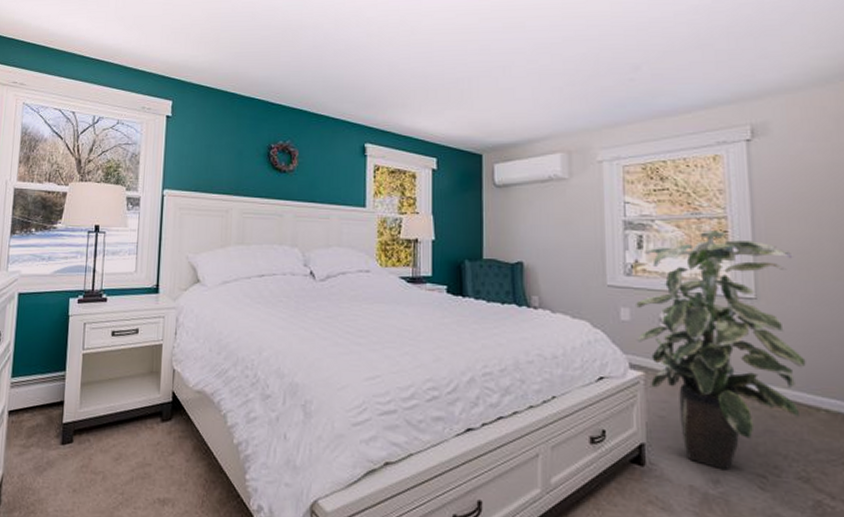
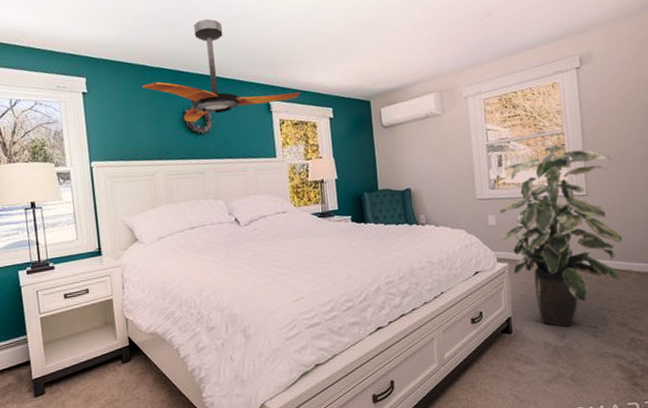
ceiling fan: none [229,51,401,159] -> present [142,19,301,123]

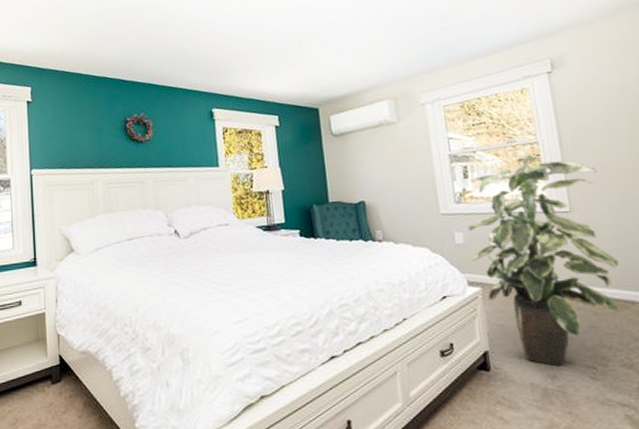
ceiling fan: present [142,19,301,123] -> none [85,29,245,131]

